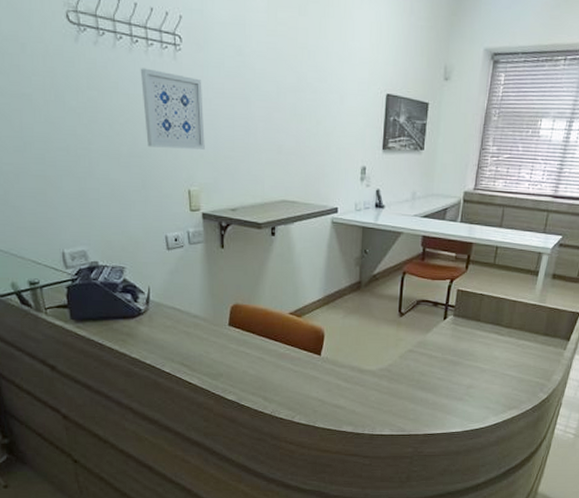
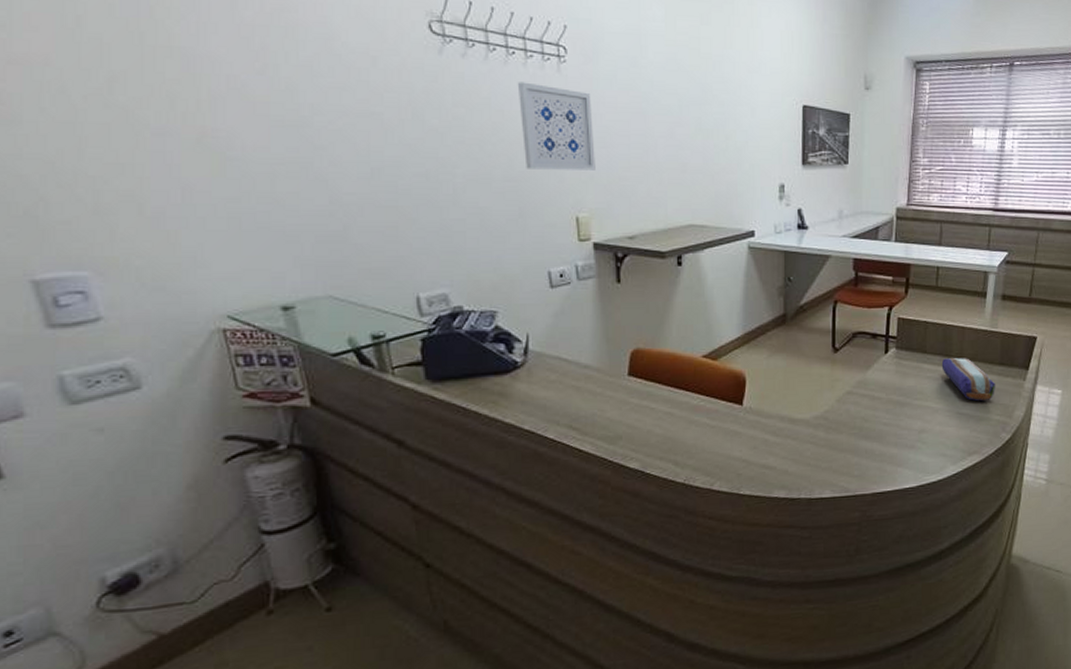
pencil case: none [492,326,538,366] -> present [941,357,995,402]

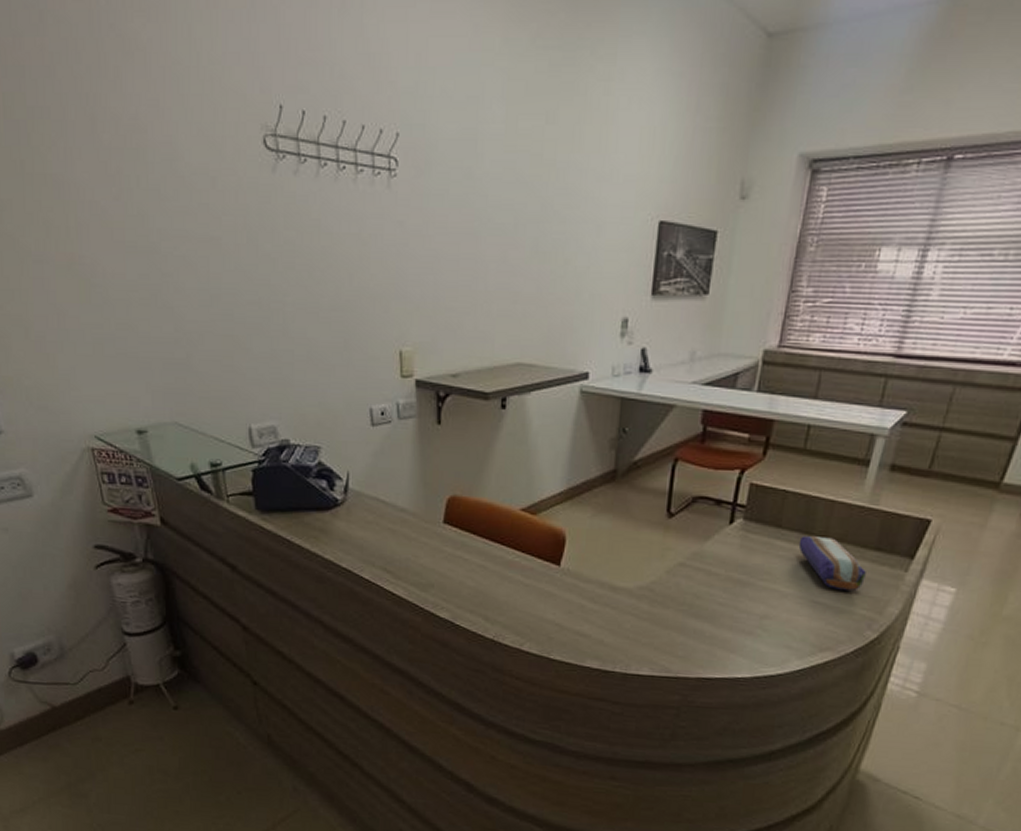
wall art: present [517,82,595,171] -> none [346,200,422,300]

